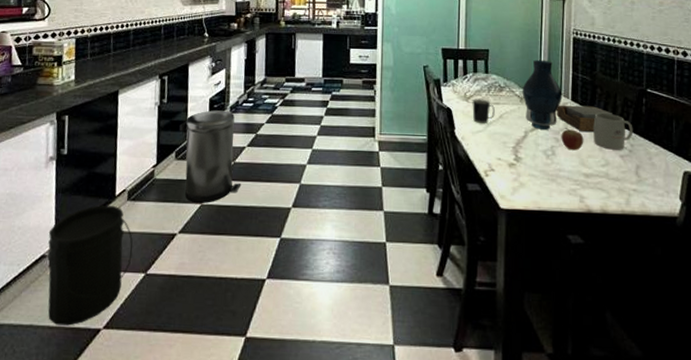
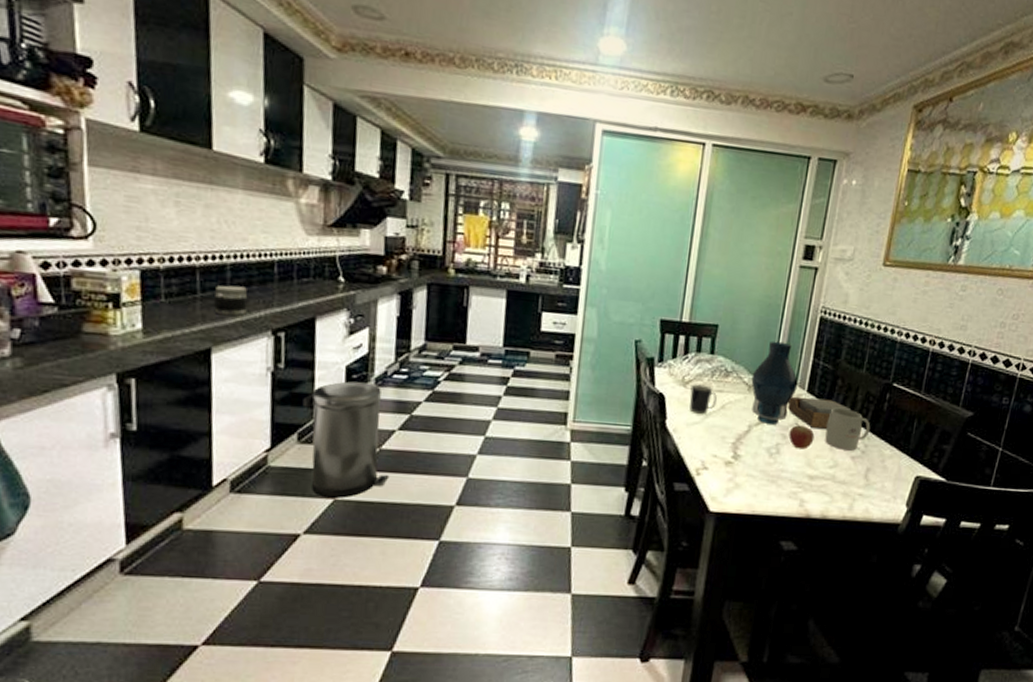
bucket: present [47,204,133,326] -> none [115,497,240,642]
jar: none [121,44,144,67] -> present [214,284,248,317]

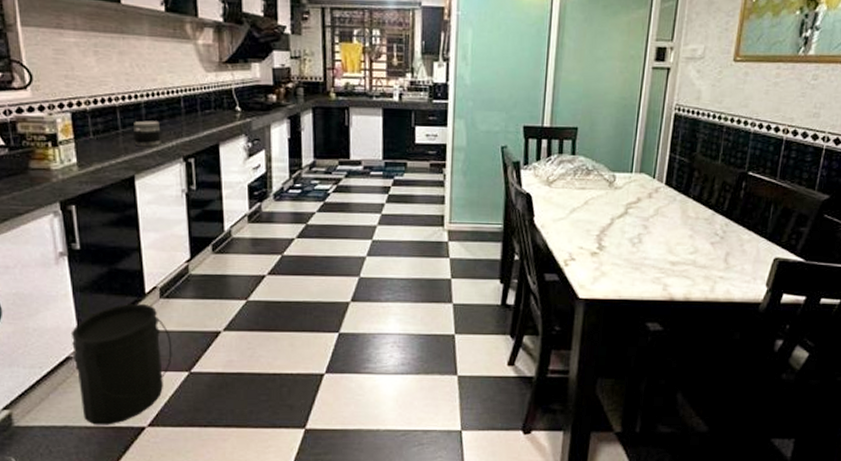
bucket: none [115,497,240,642] -> present [71,303,172,425]
pedal bin: present [302,381,390,498] -> none [214,198,292,299]
mug: present [689,384,717,414] -> none [554,183,580,210]
vase: present [751,340,798,425] -> none [611,139,656,216]
napkin holder: present [788,396,851,429] -> none [648,189,708,218]
fruit: present [788,423,815,450] -> none [649,214,675,238]
mug: present [825,407,871,451] -> none [684,197,728,237]

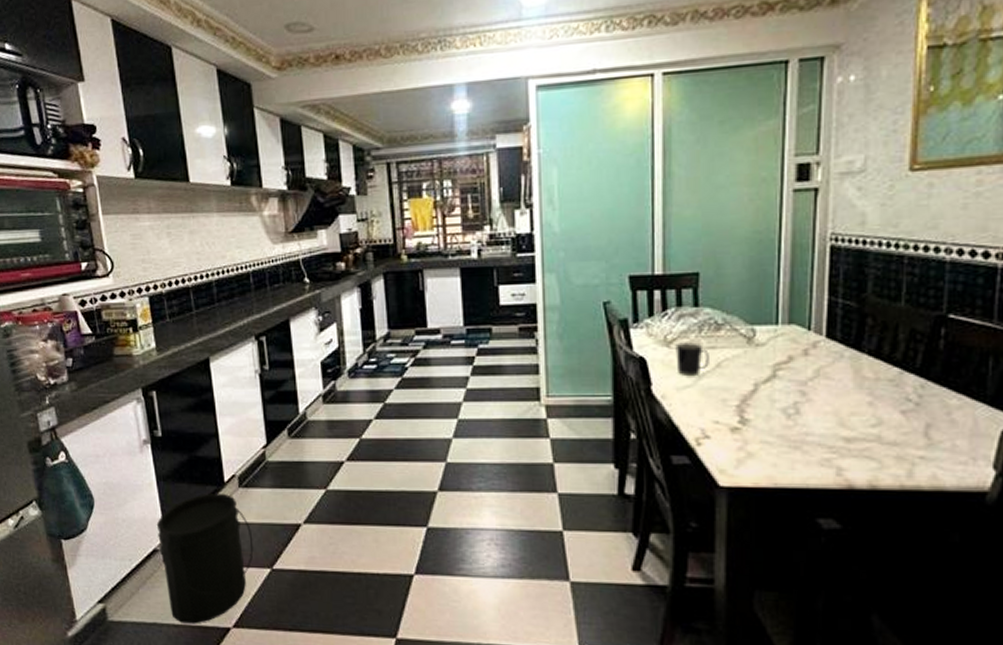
jar: present [134,120,161,147] -> none [206,299,233,328]
mug: none [554,183,580,210] -> present [675,342,709,375]

